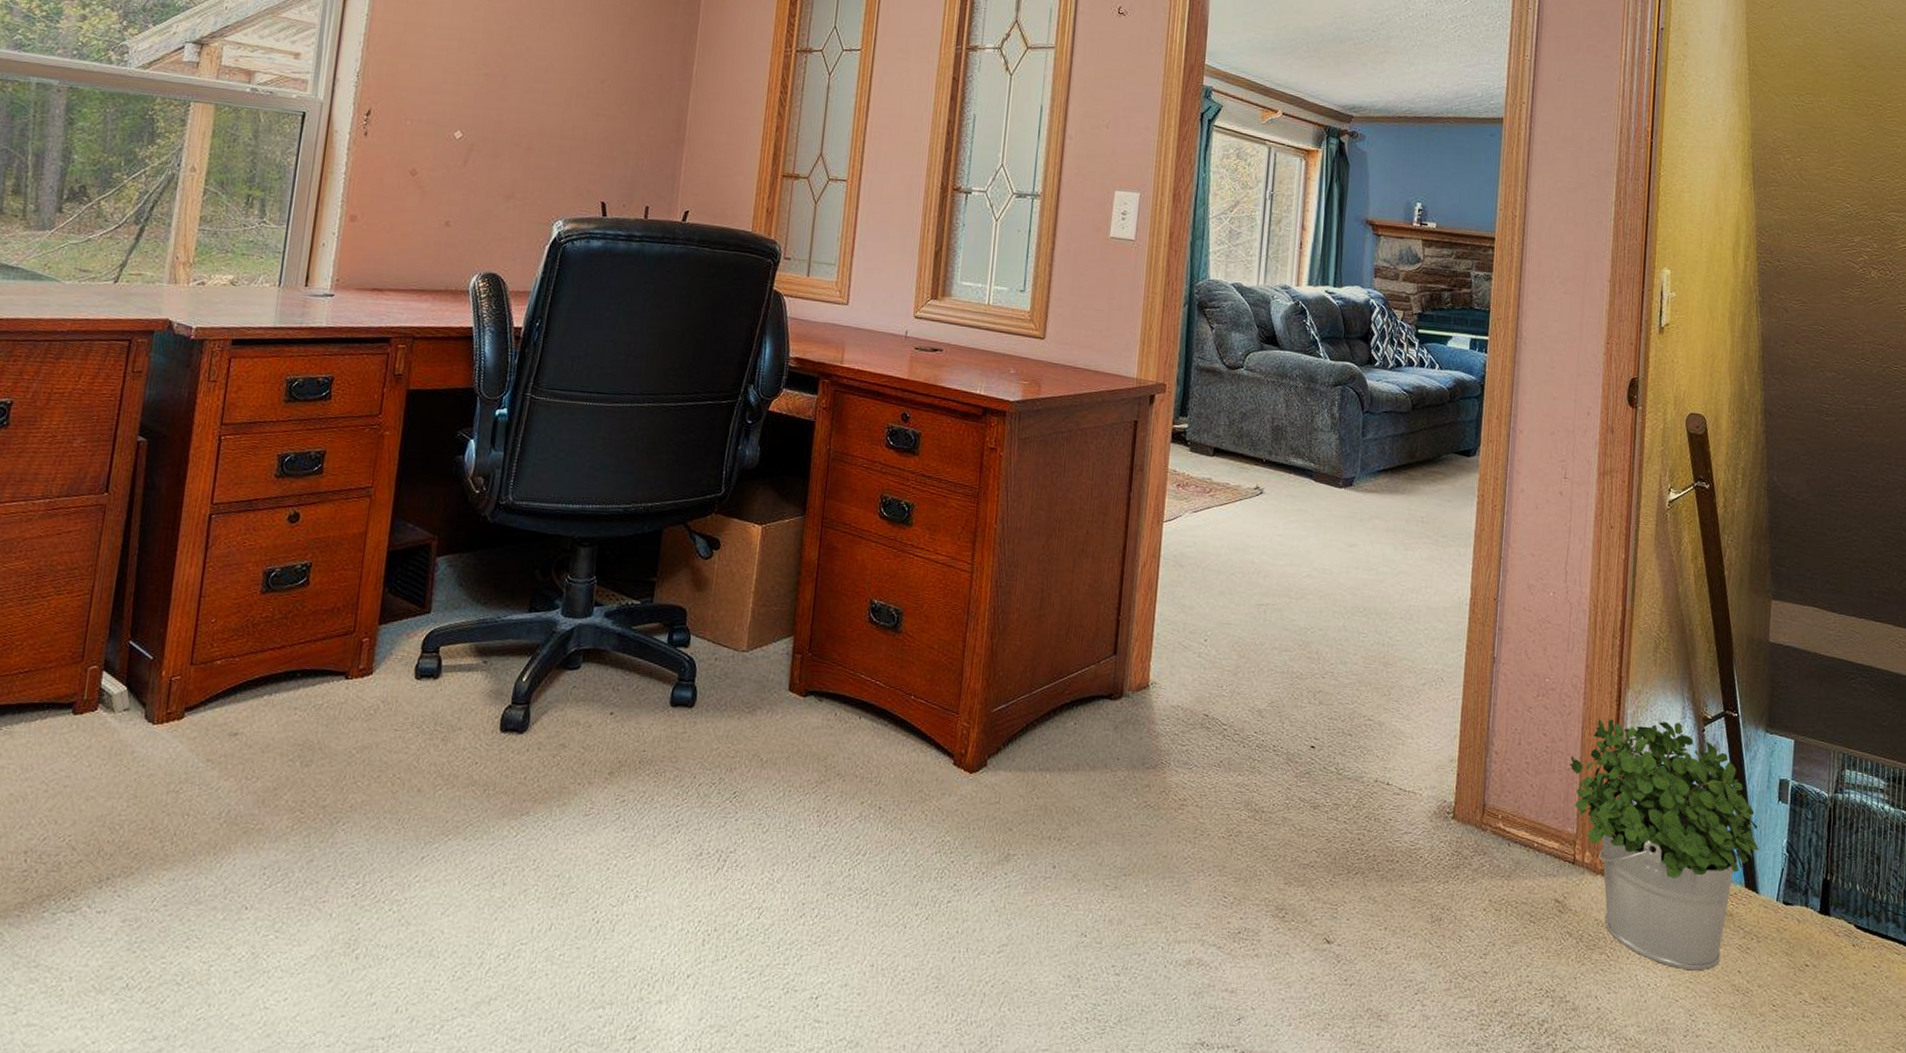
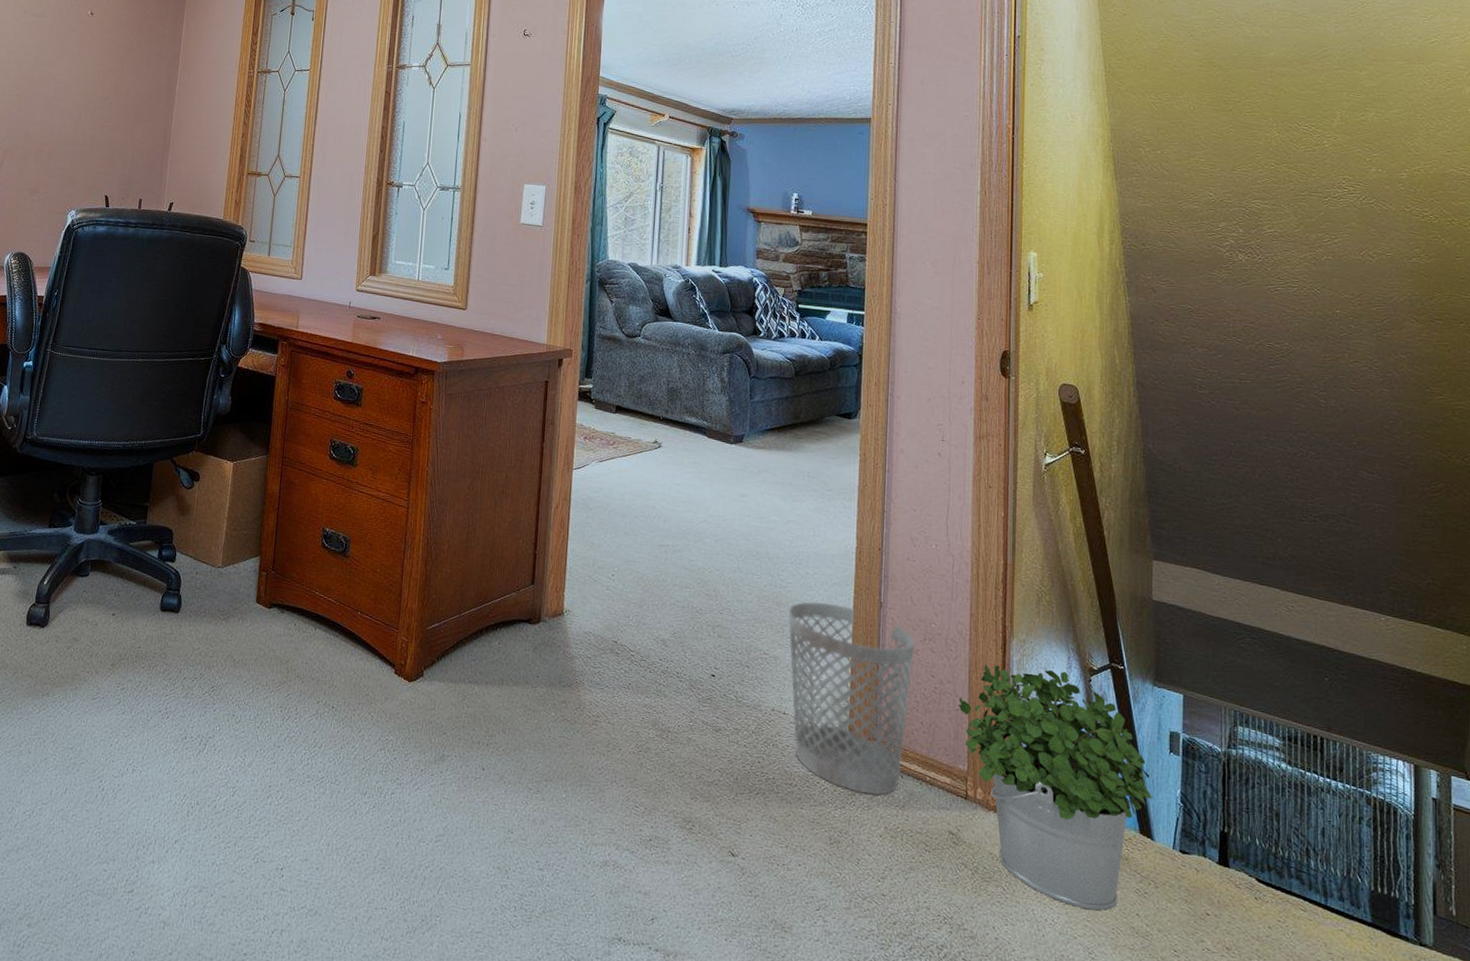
wastebasket: none [1395,659,1528,867] -> present [789,601,915,796]

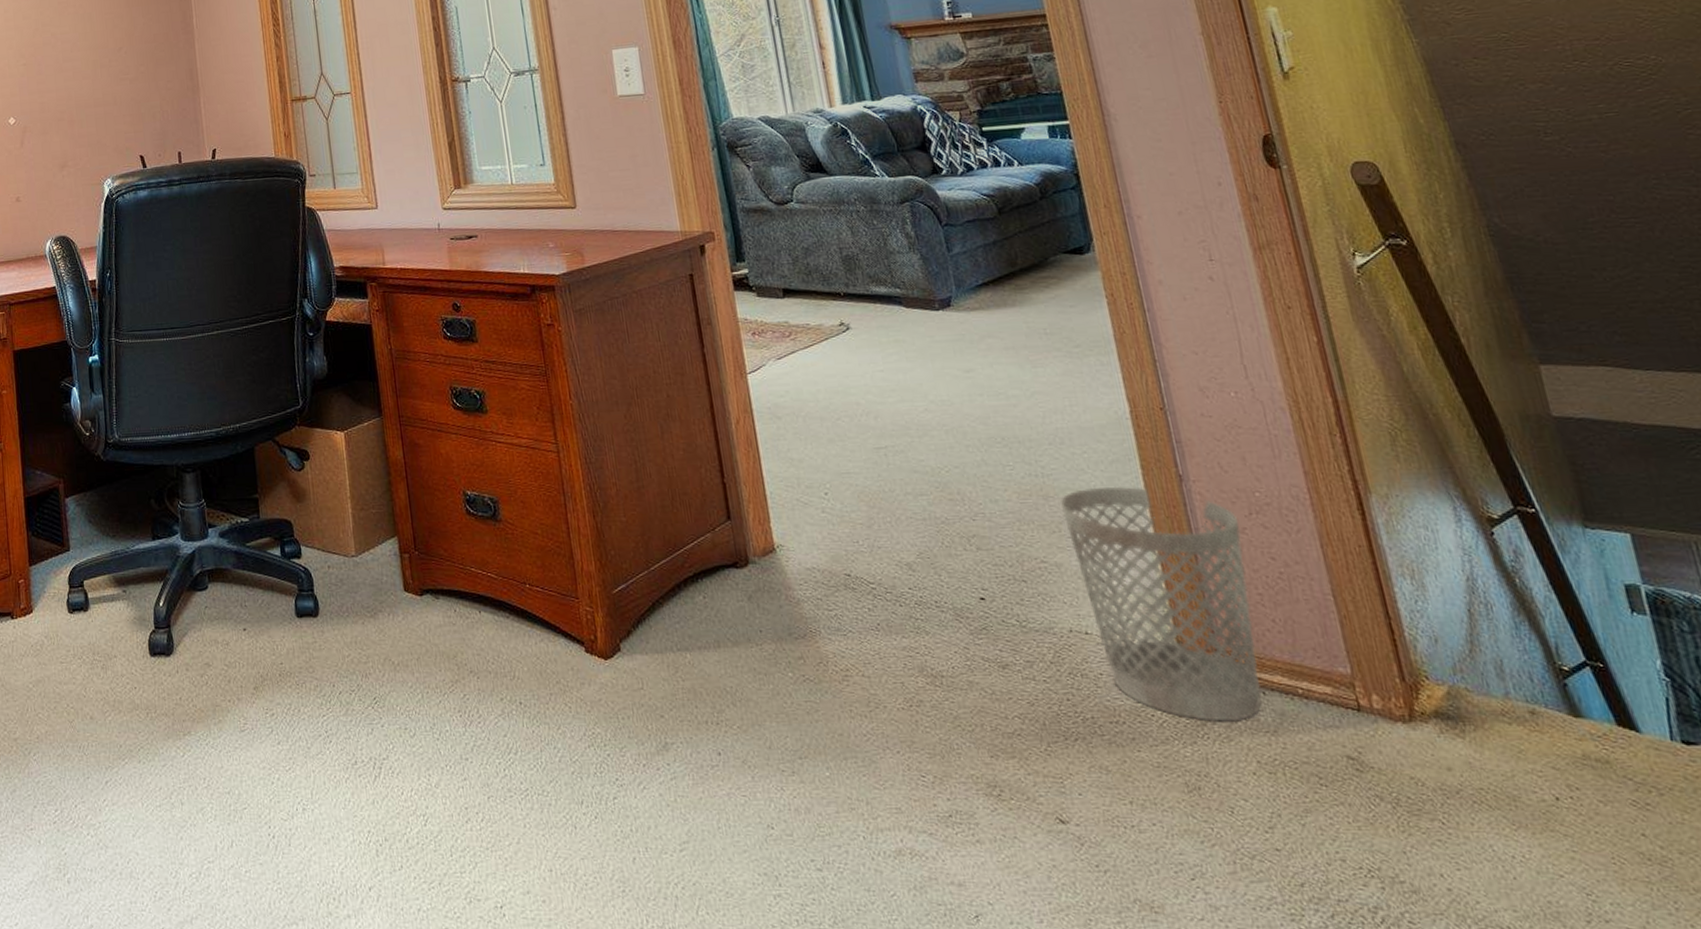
potted plant: present [956,665,1152,911] -> none [1315,526,1622,836]

